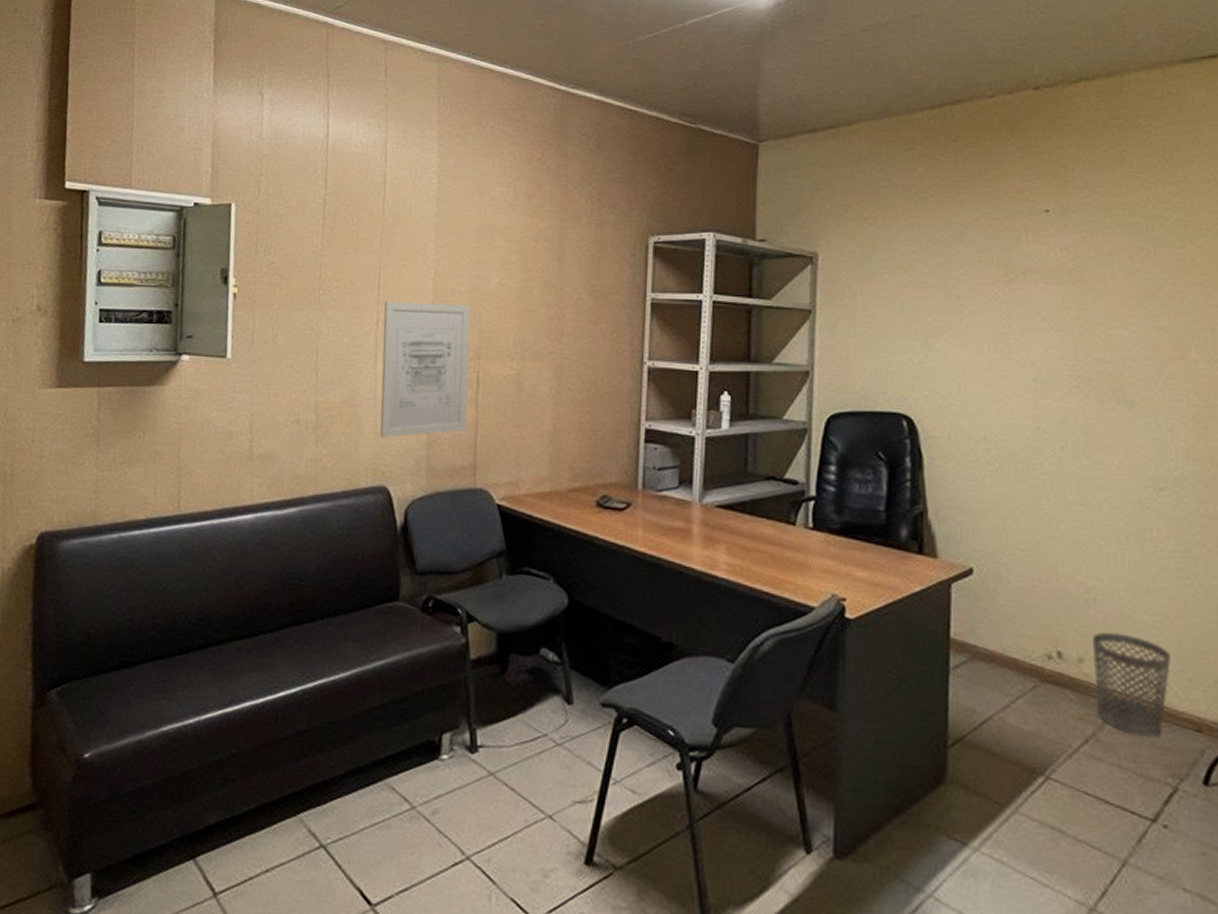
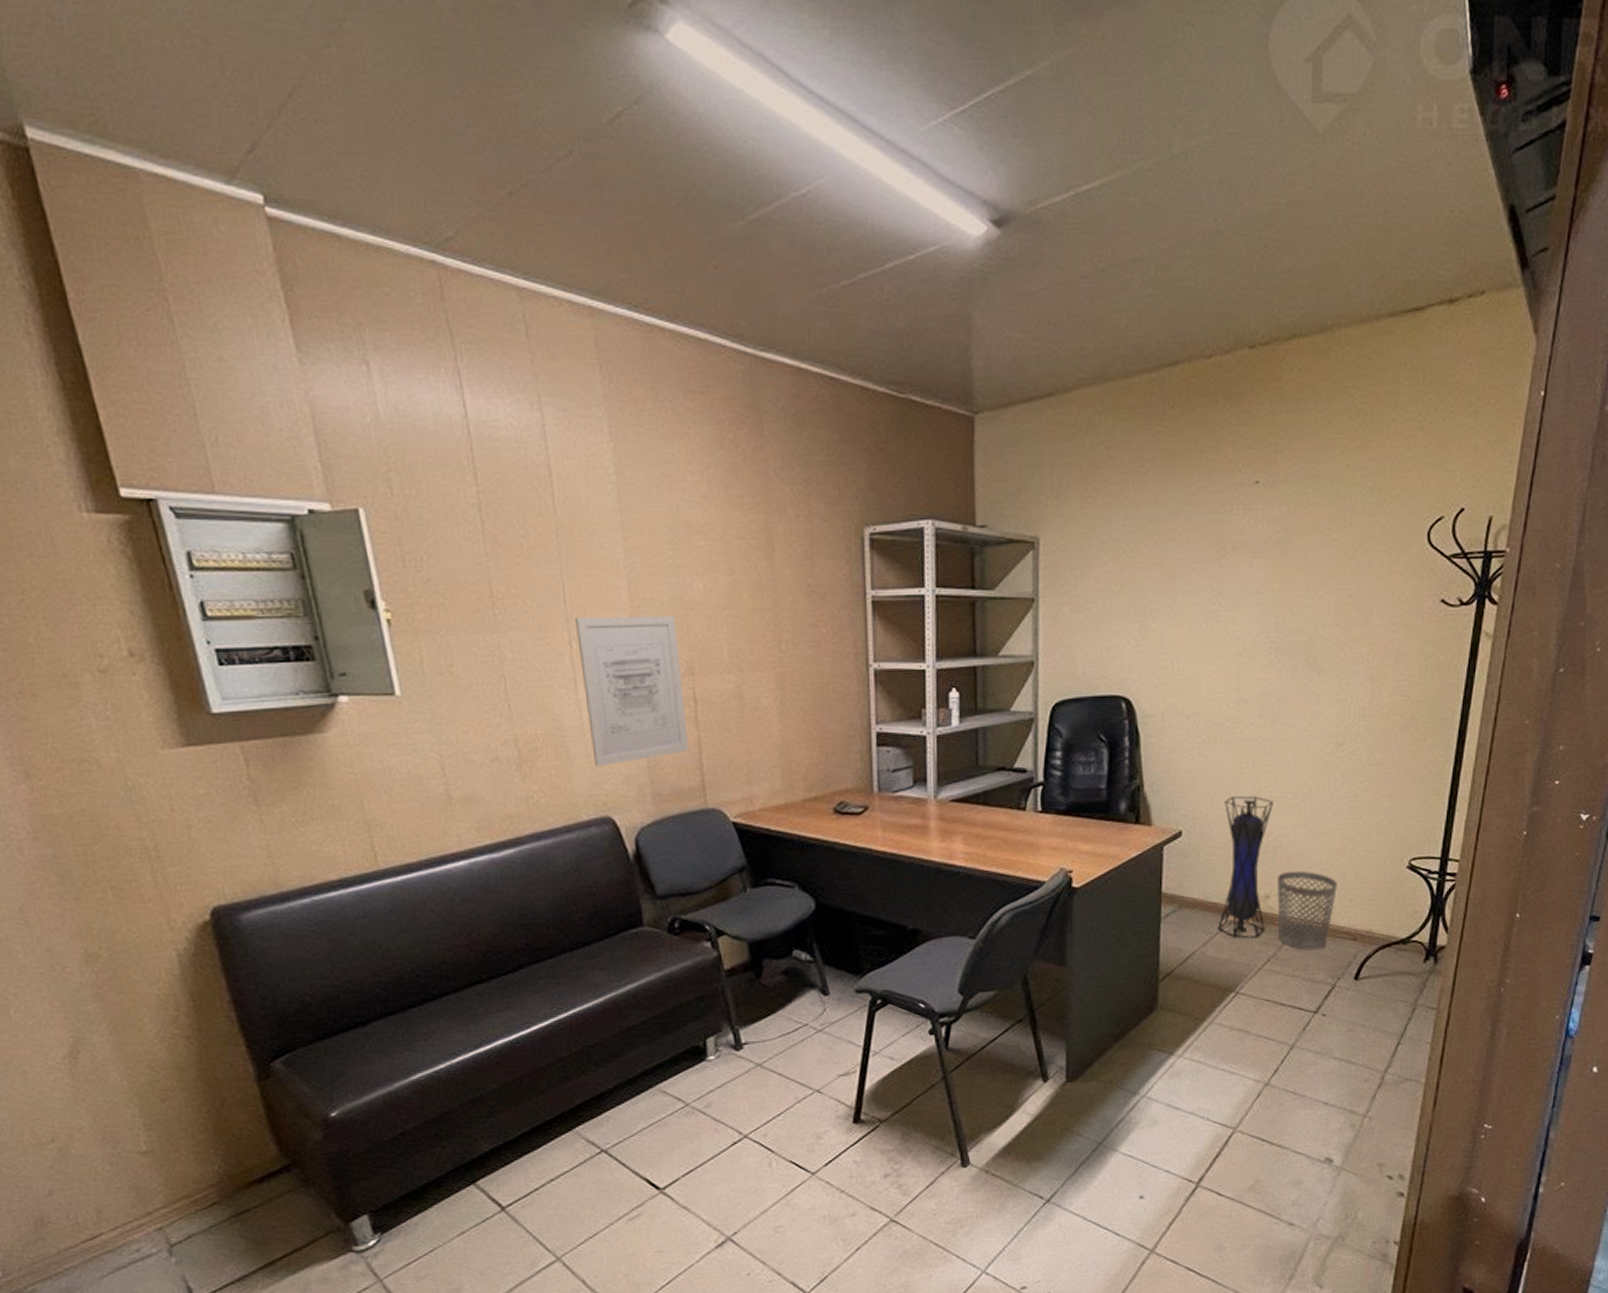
lantern: none [1019,534,1083,711] -> present [1217,795,1273,939]

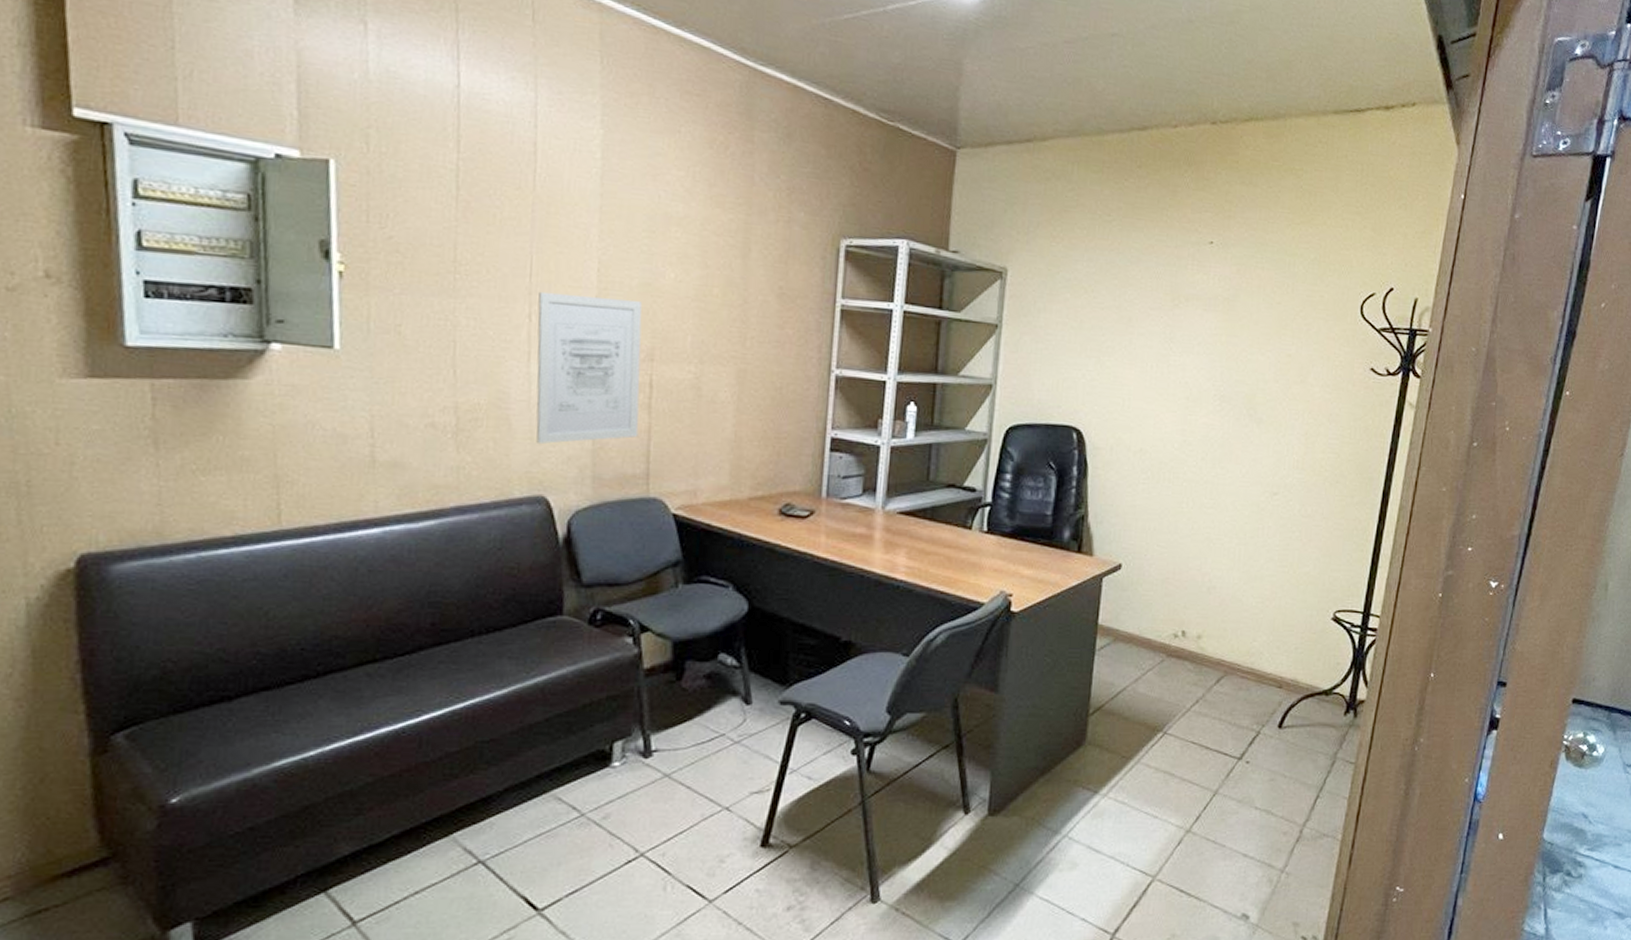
lantern: present [1217,795,1273,939] -> none [1150,533,1210,678]
wastebasket: present [1277,870,1337,951] -> none [1208,613,1266,695]

